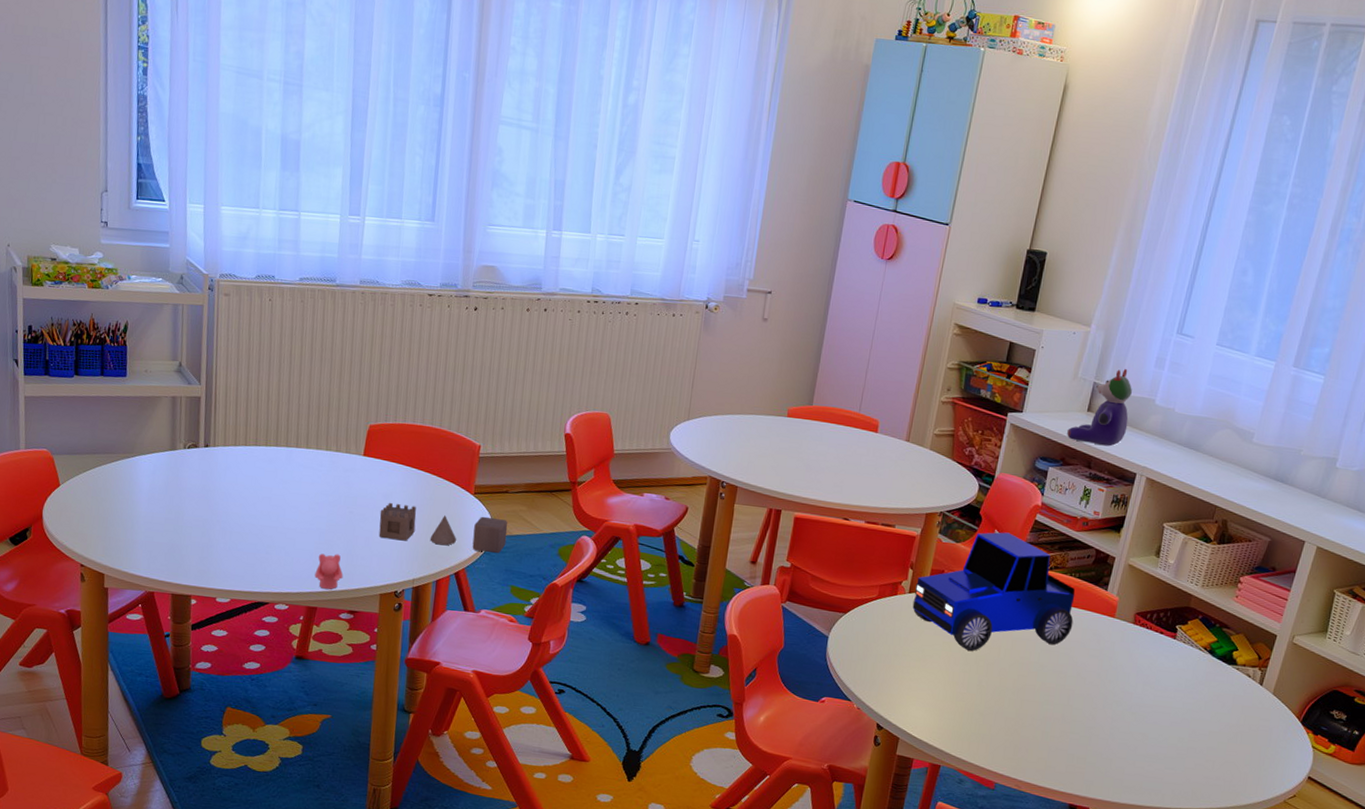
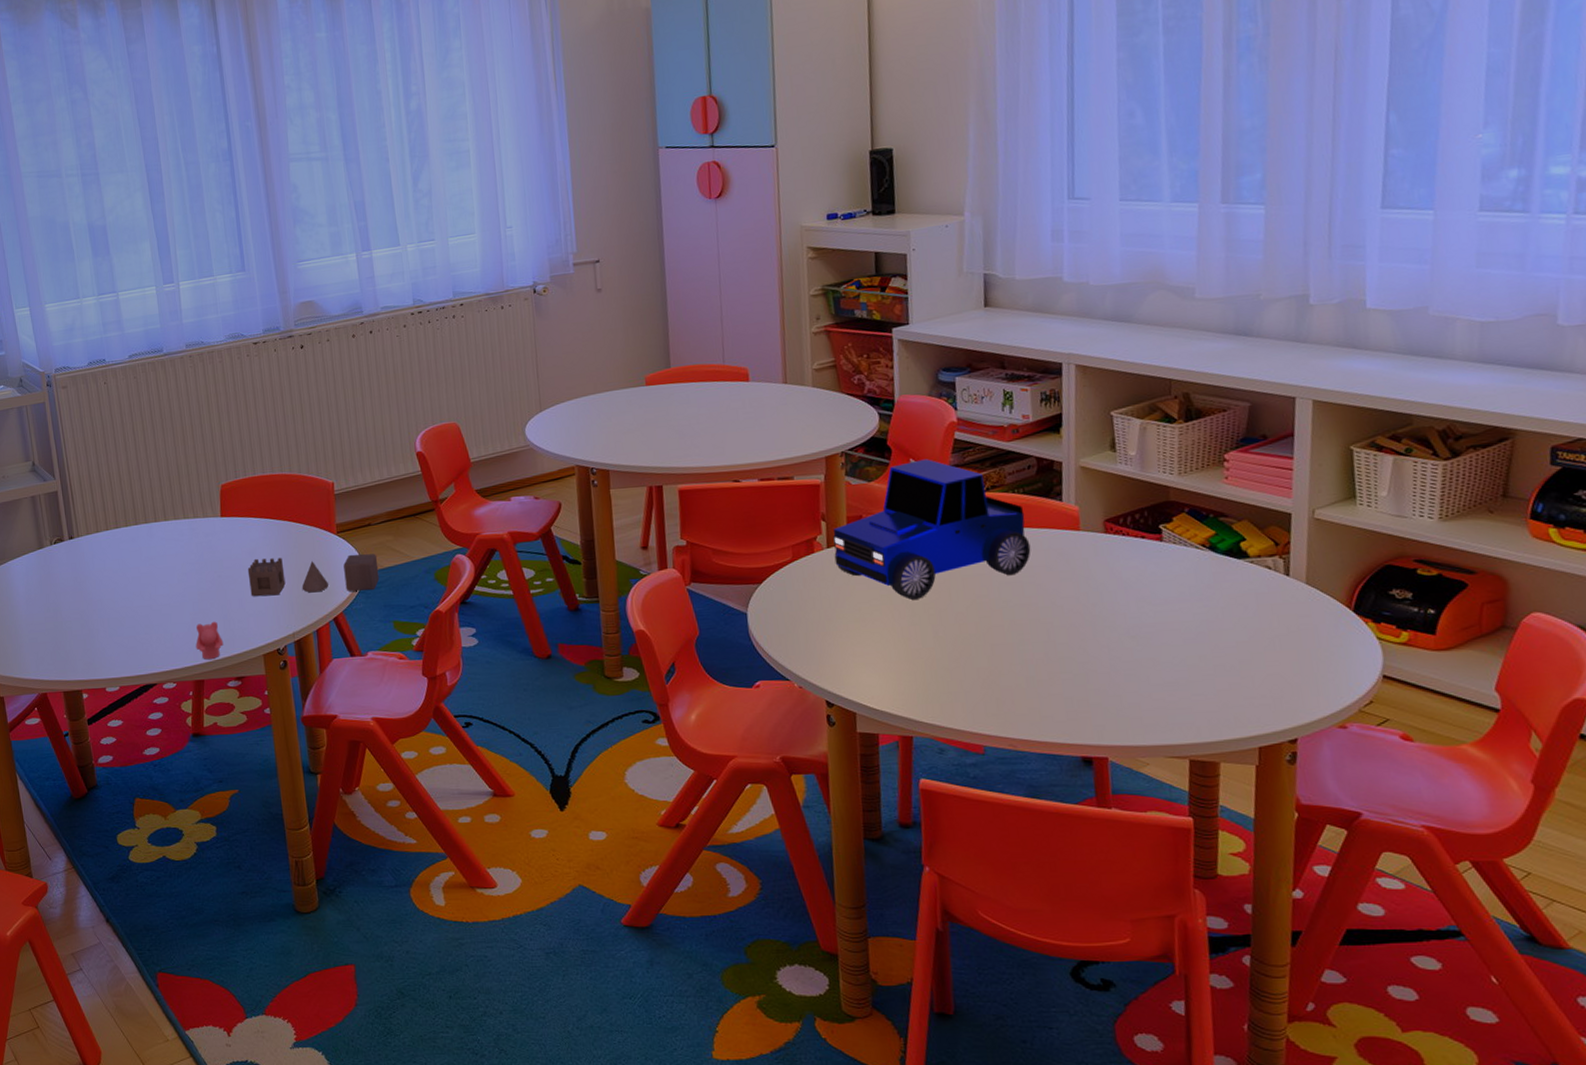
stuffed toy: present [1067,368,1132,447] -> none [966,250,1038,342]

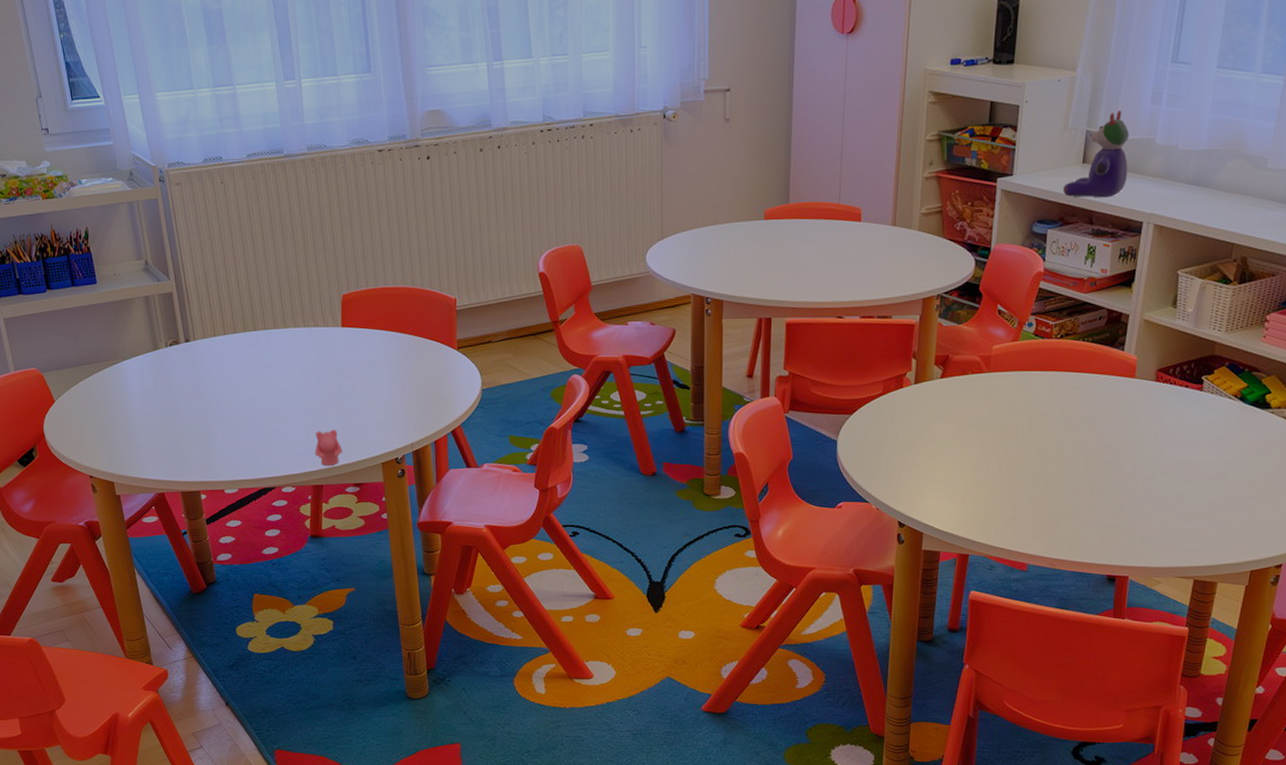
toy block set: present [247,554,380,596] -> none [367,369,498,407]
toy truck: present [833,459,1031,600] -> none [920,305,1091,434]
stuffed toy: none [966,250,1038,342] -> present [1063,109,1129,198]

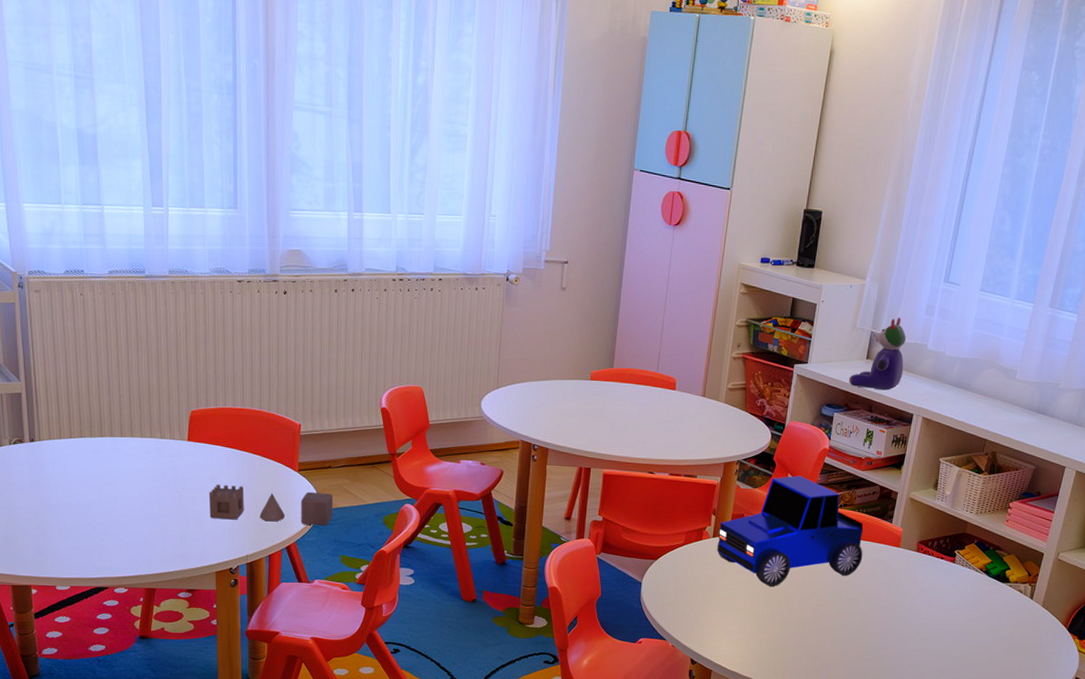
toy animal: present [315,429,343,465] -> none [151,536,179,571]
toy block set: none [367,369,498,407] -> present [208,484,334,527]
toy truck: none [920,305,1091,434] -> present [717,475,864,586]

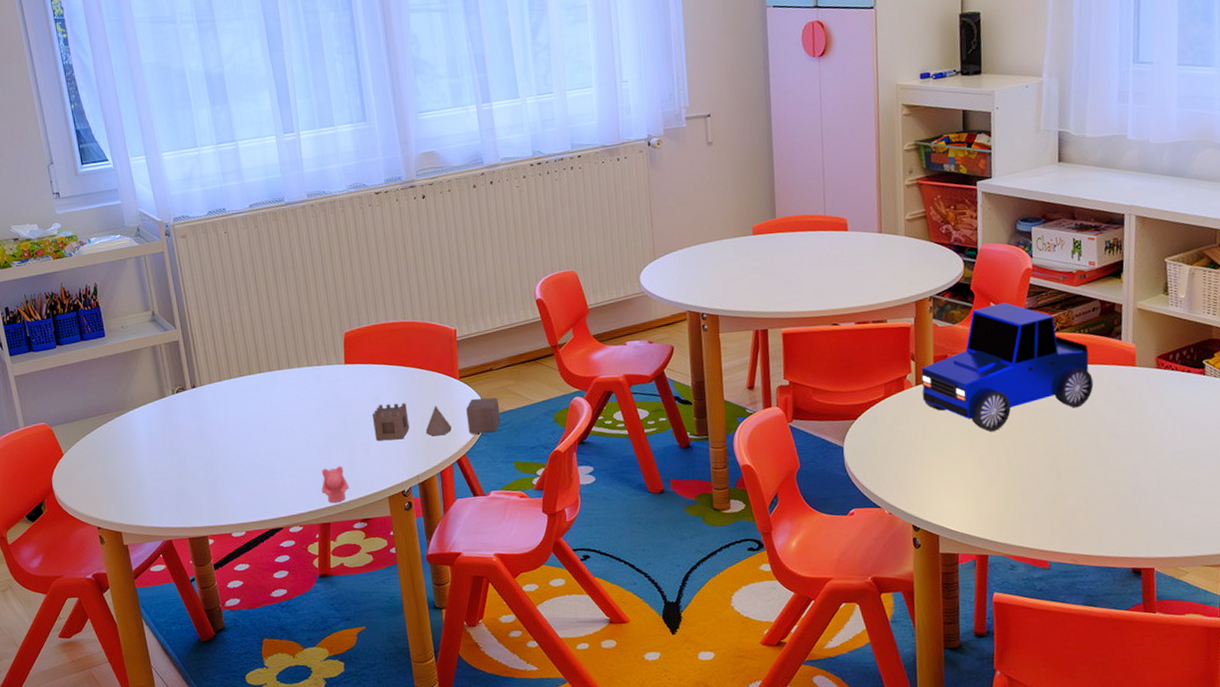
toy animal: none [151,536,179,571] -> present [321,466,350,503]
stuffed toy: present [849,317,906,391] -> none [1042,110,1104,195]

